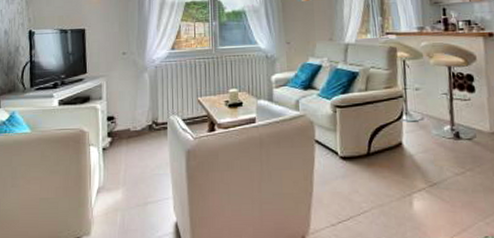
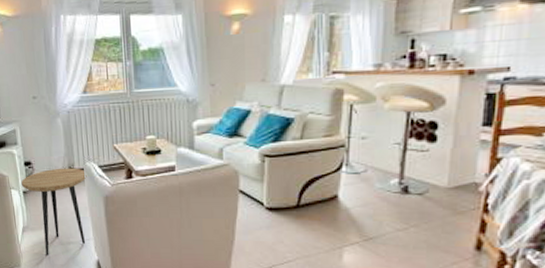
side table: none [101,122,170,219] -> present [21,168,87,255]

